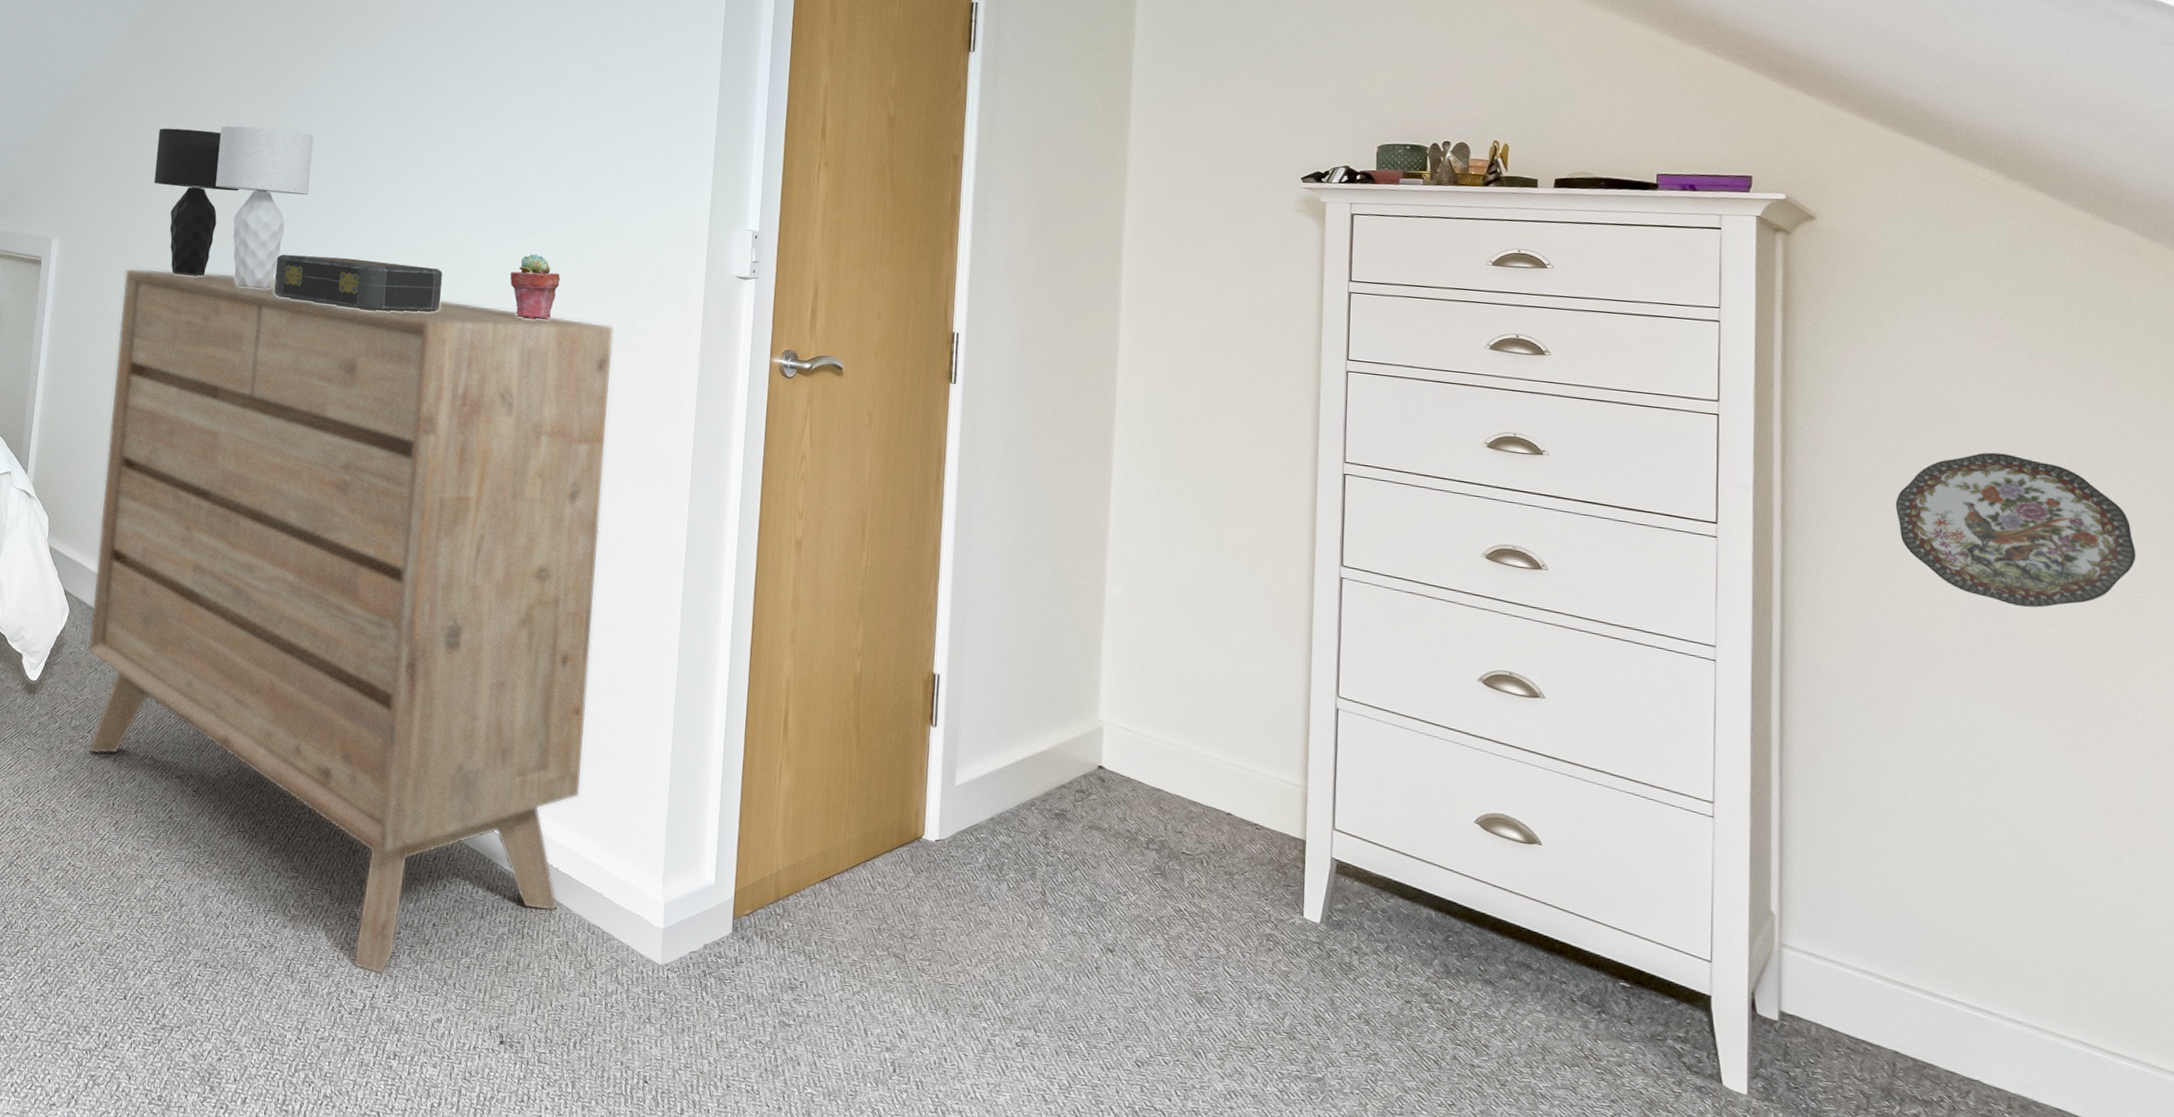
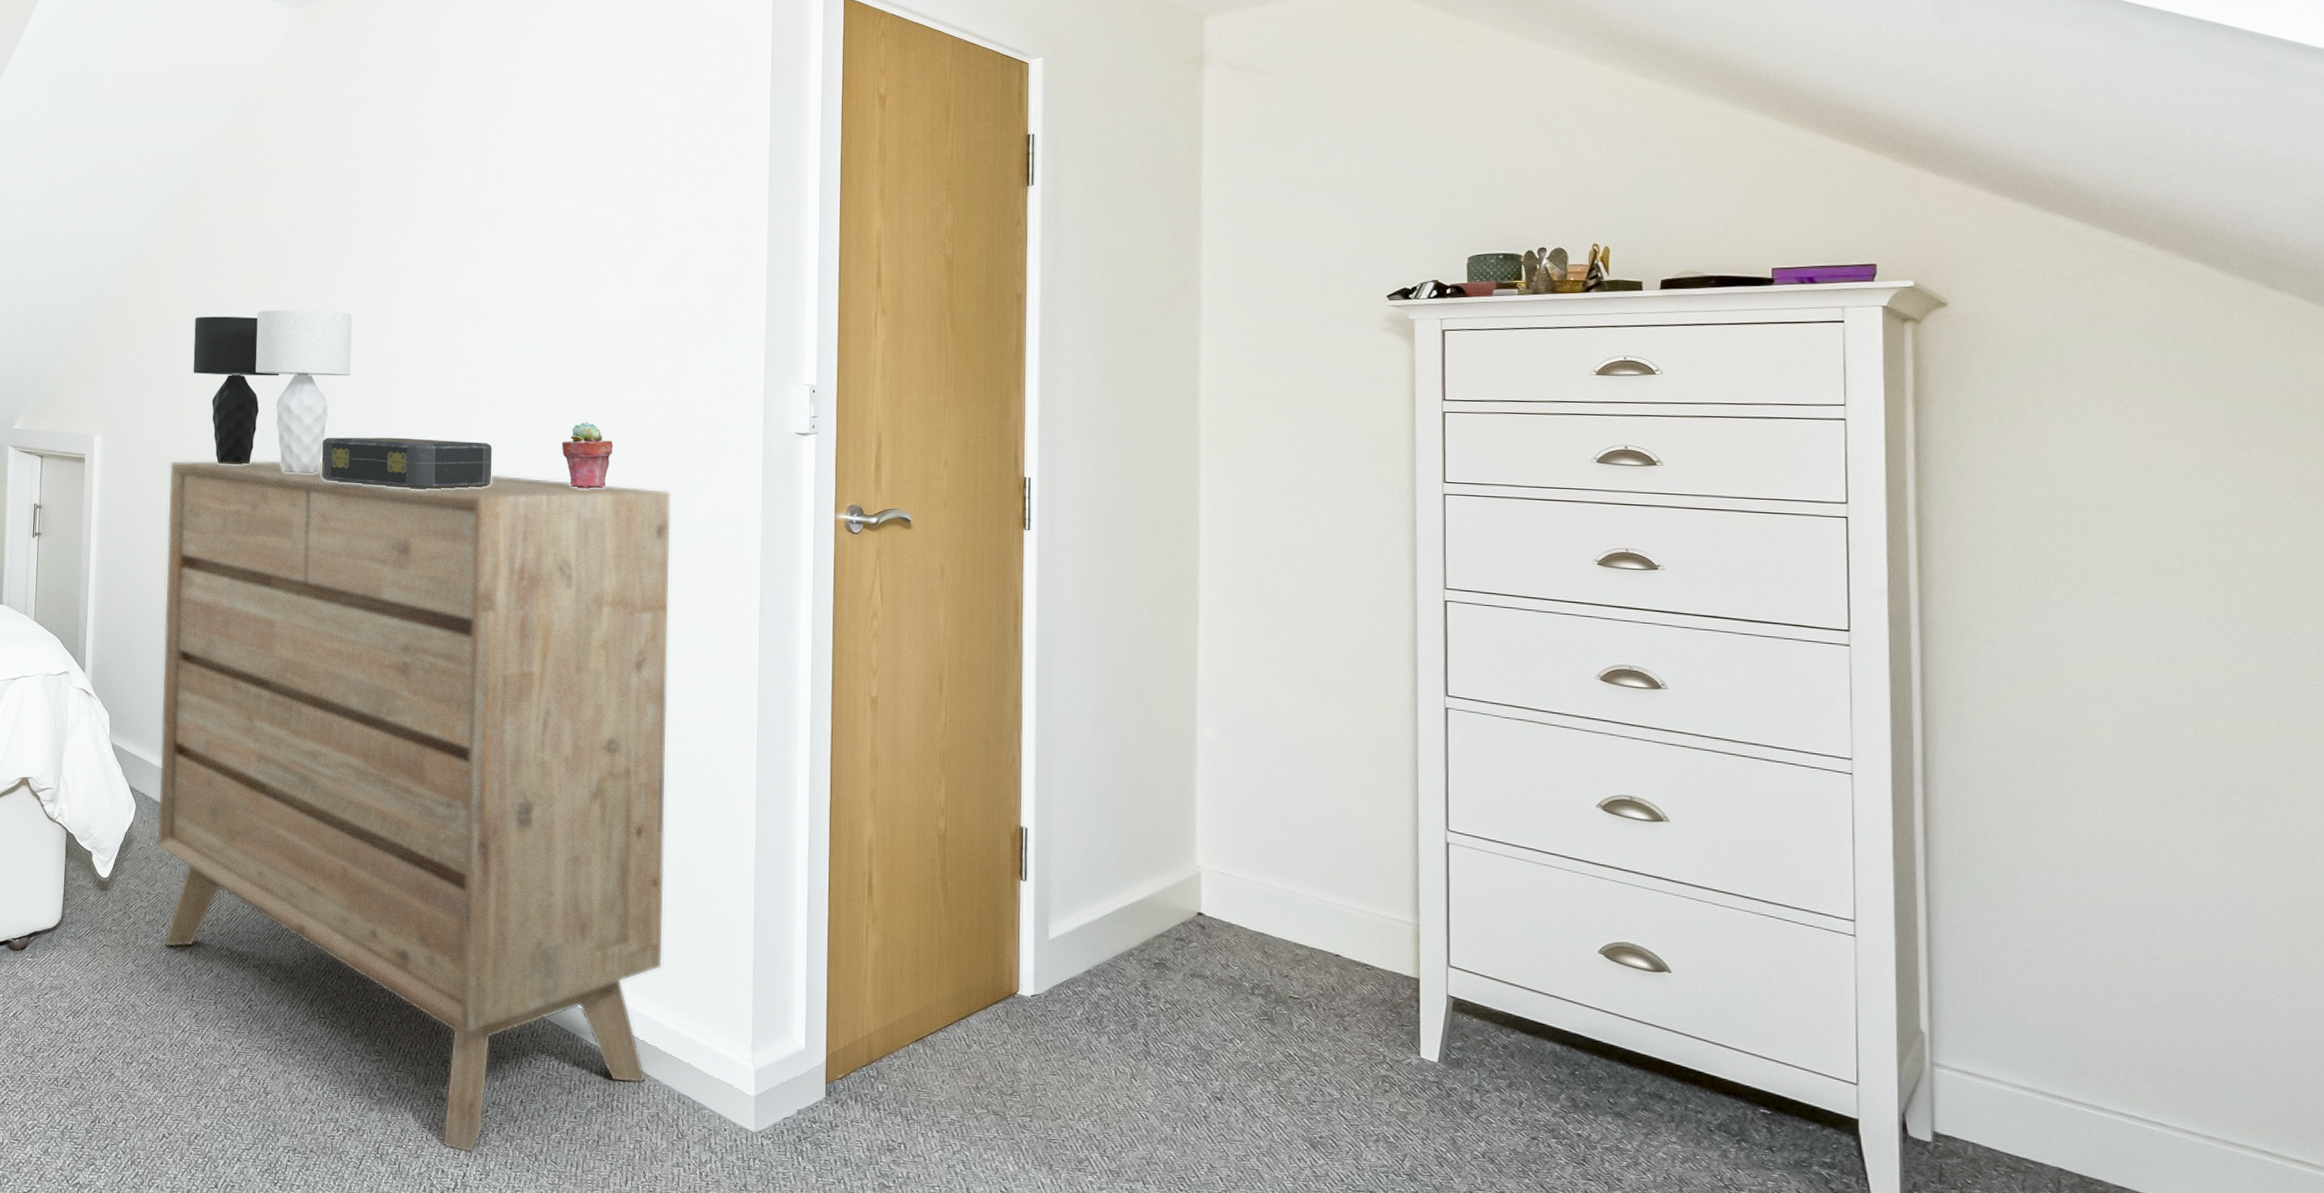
decorative plate: present [1895,452,2136,608] -> none [2044,541,2312,702]

